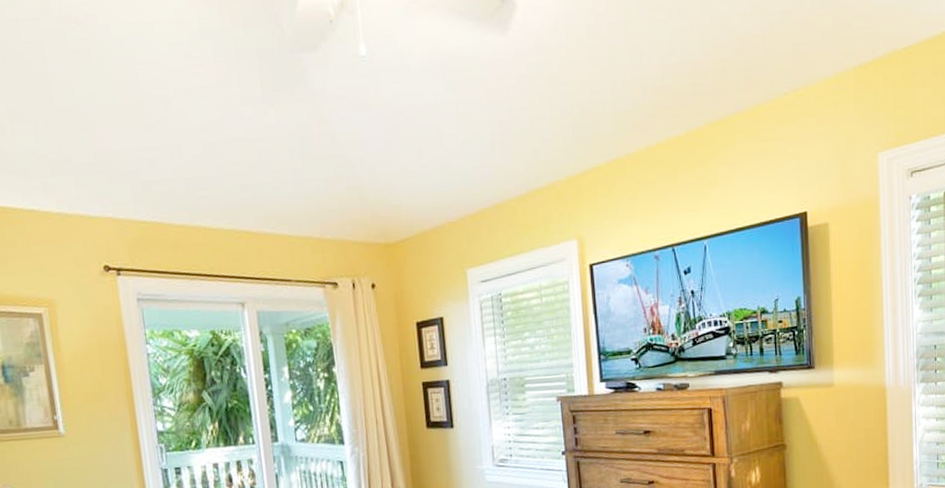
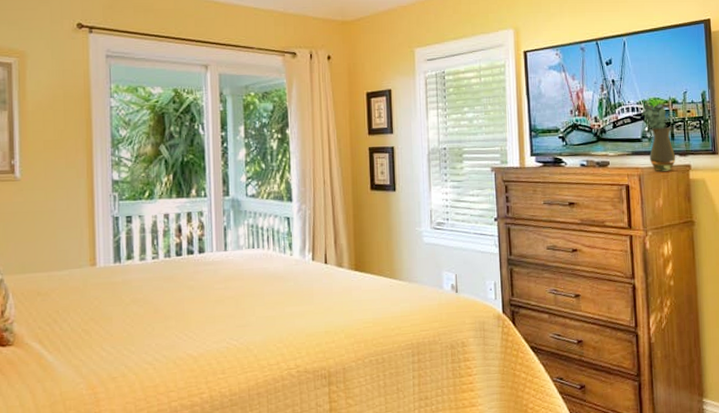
vase: none [725,312,766,392] -> present [641,100,676,171]

